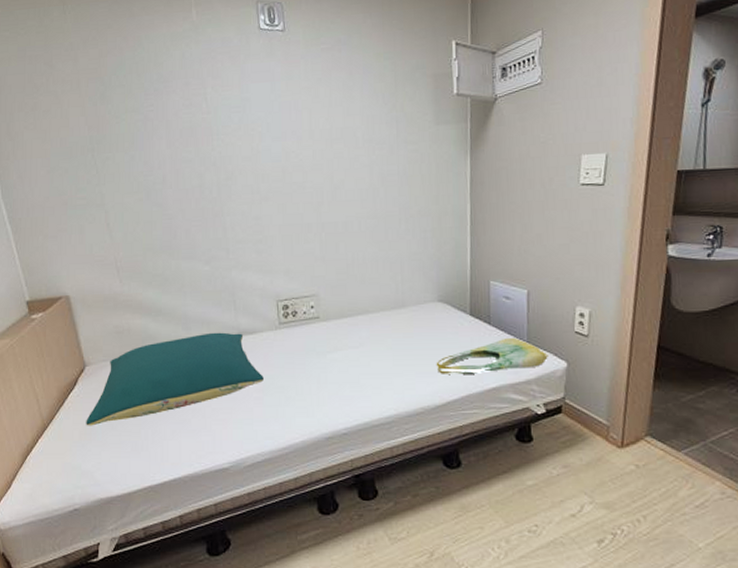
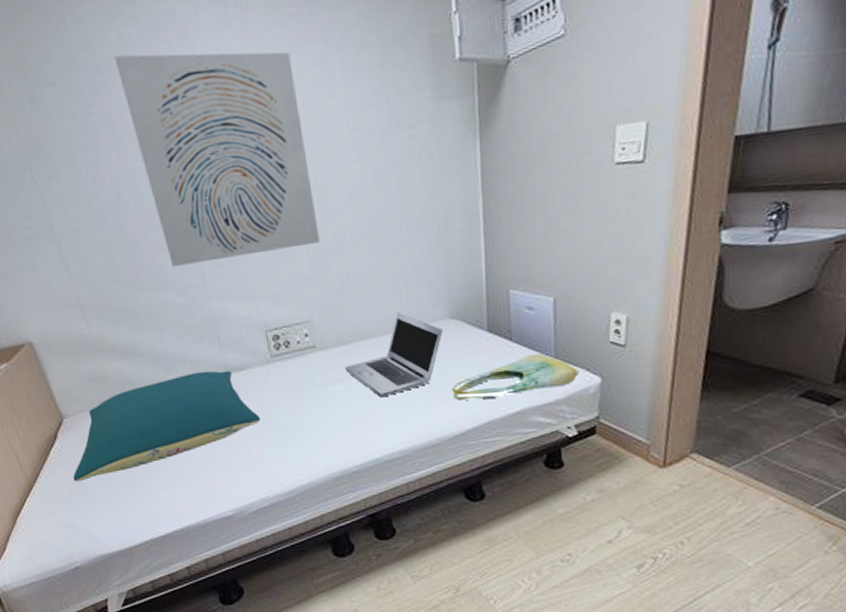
wall art: none [176,69,331,240] -> present [114,52,320,266]
laptop: none [344,293,431,367] -> present [345,312,443,398]

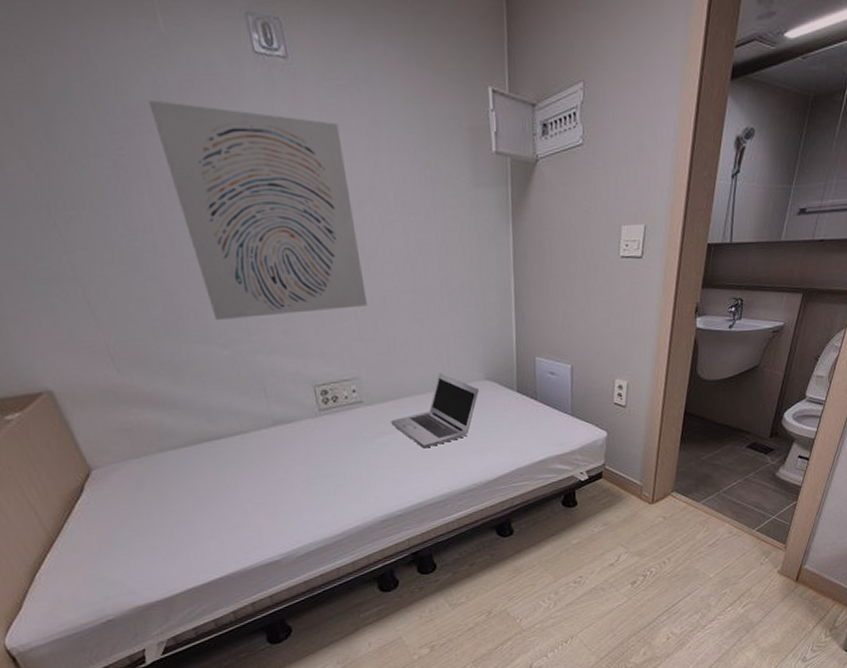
pillow: present [73,370,260,482] -> none [103,422,308,535]
tote bag: present [451,353,581,400] -> none [486,411,592,451]

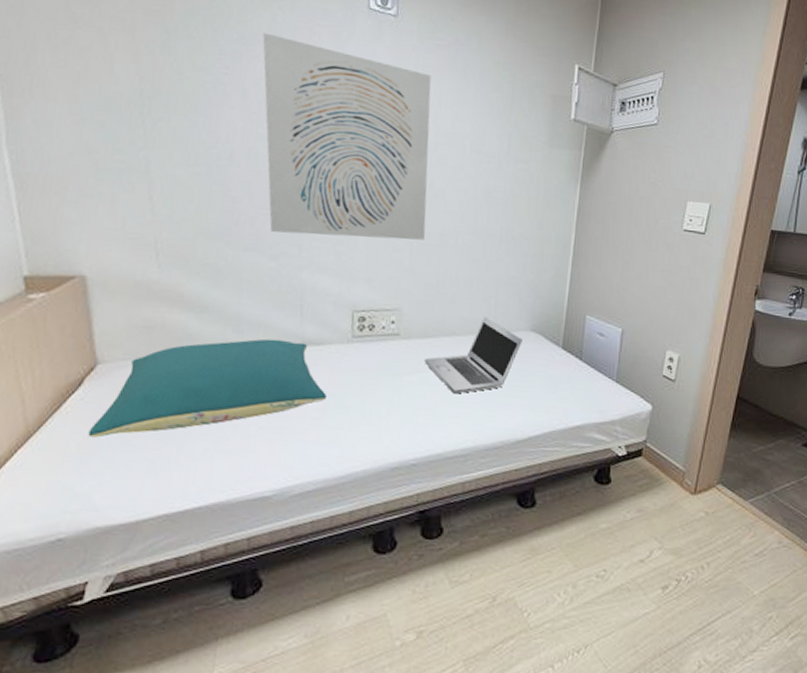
pillow: none [103,422,308,535] -> present [88,338,326,438]

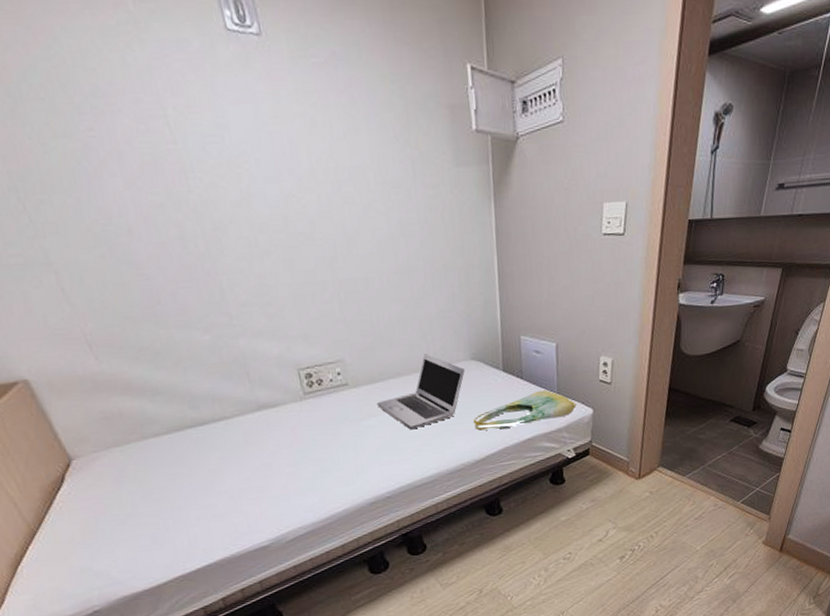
pillow: present [88,338,326,438] -> none [86,407,295,525]
wall art: present [262,32,431,240] -> none [118,79,350,304]
tote bag: none [521,375,636,410] -> present [473,390,578,431]

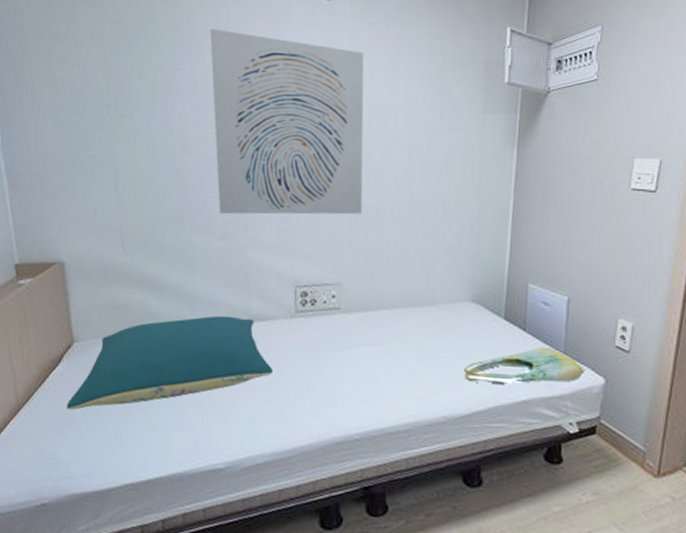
pillow: none [86,407,295,525] -> present [66,315,273,410]
wall art: none [118,79,350,304] -> present [210,28,364,215]
laptop: present [377,353,465,430] -> none [365,288,463,368]

